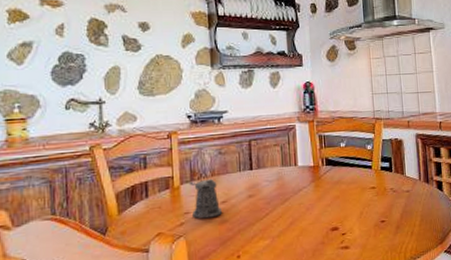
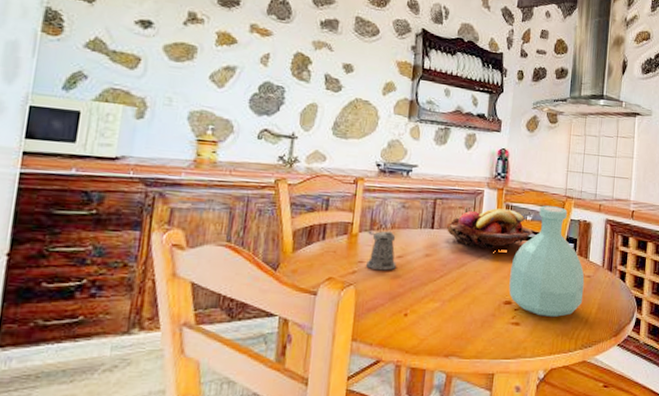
fruit basket: none [264,139,349,181] -> present [446,208,534,249]
bottle: none [332,129,406,237] -> present [509,205,585,318]

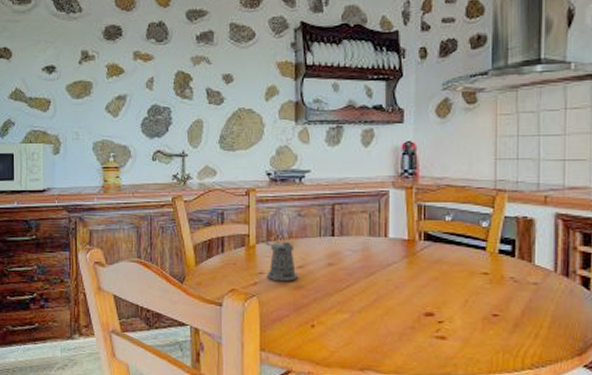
fruit basket: present [446,208,534,249] -> none [348,210,455,255]
bottle: present [509,205,585,318] -> none [429,202,530,332]

